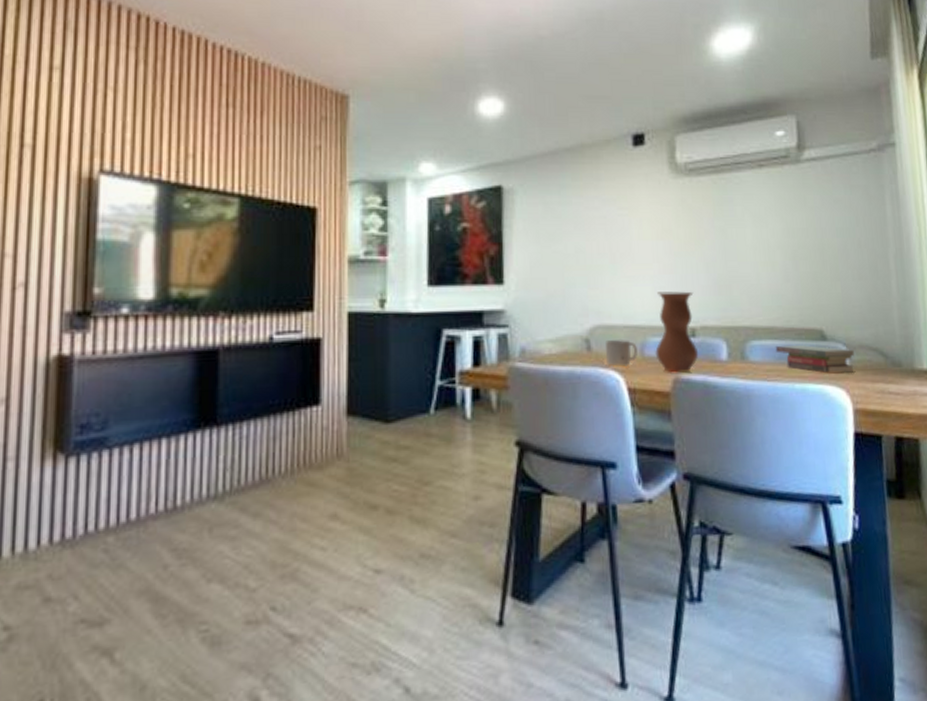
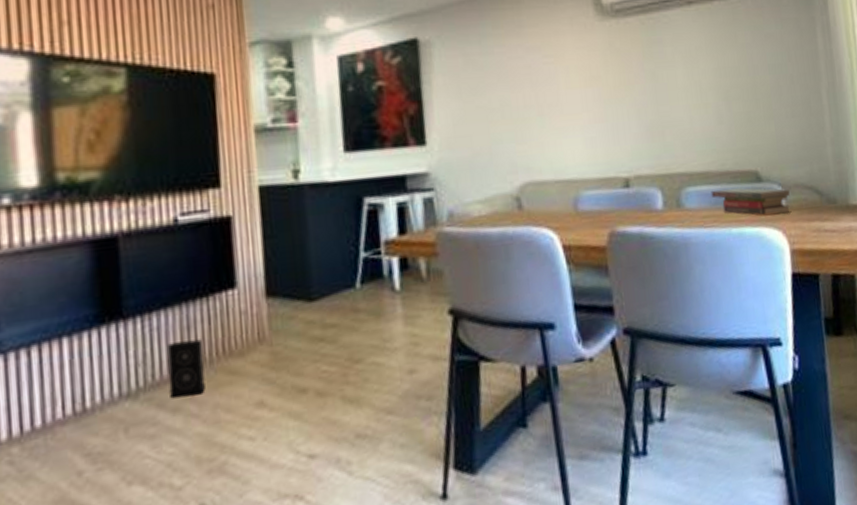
speaker: none [252,450,287,504] -> present [167,339,205,399]
mug: present [604,340,637,367] -> none [536,195,571,225]
vase: present [655,291,699,373] -> none [588,140,634,227]

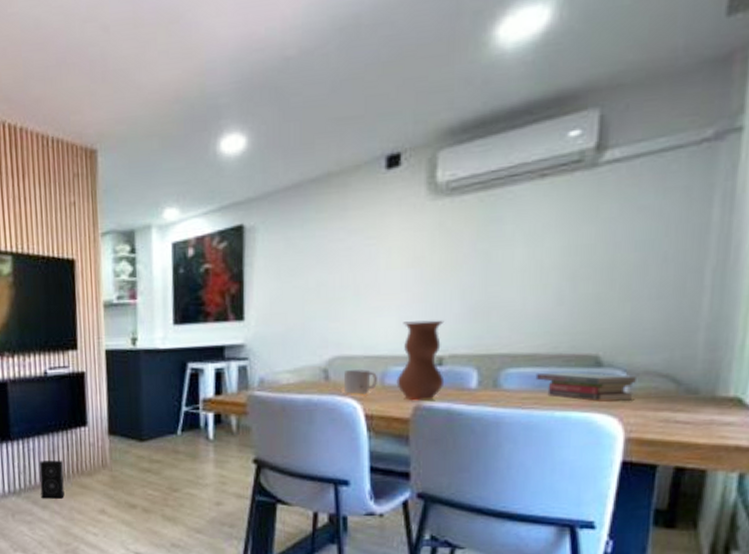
mug: none [536,195,571,225] -> present [343,369,377,395]
vase: none [588,140,634,227] -> present [396,320,445,401]

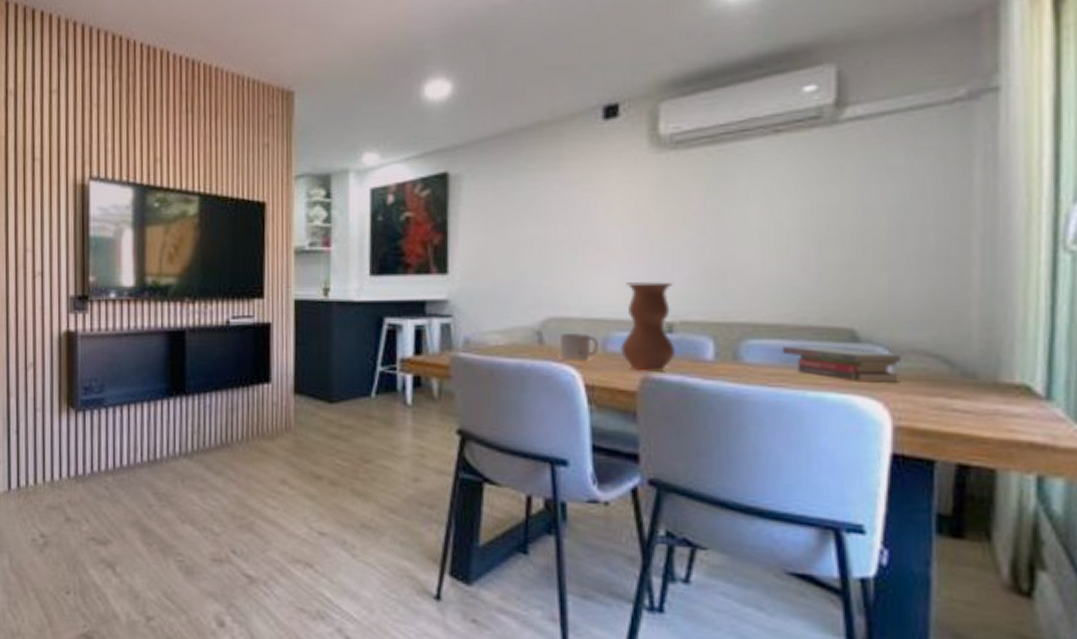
speaker: present [39,460,65,499] -> none [215,420,243,464]

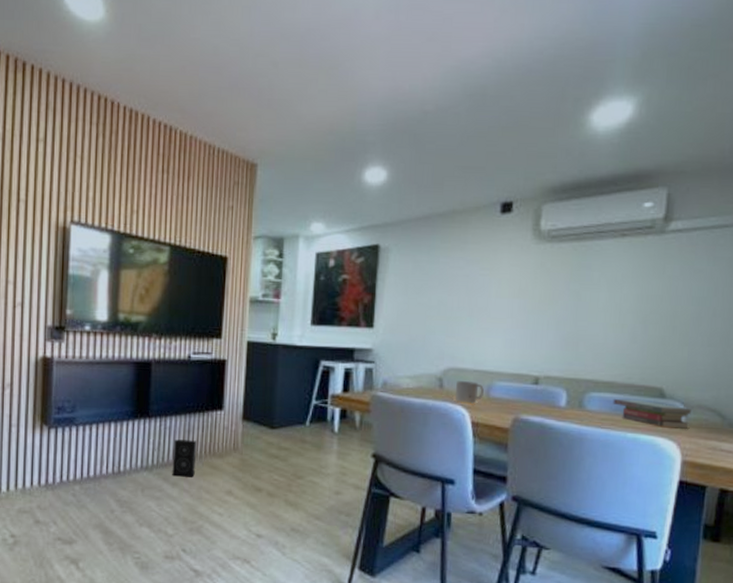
speaker: none [215,420,243,464] -> present [172,439,197,477]
vase: present [620,282,676,371] -> none [499,344,542,414]

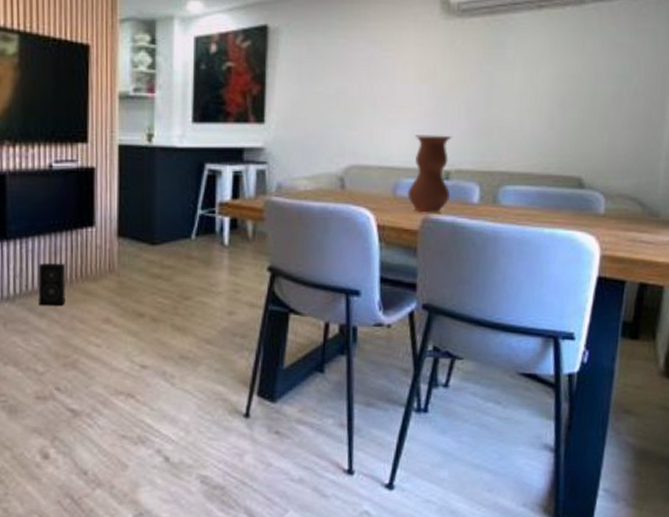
mug: present [455,381,484,404] -> none [358,180,390,205]
vase: none [499,344,542,414] -> present [407,135,452,213]
books: present [613,398,691,430] -> none [529,191,611,222]

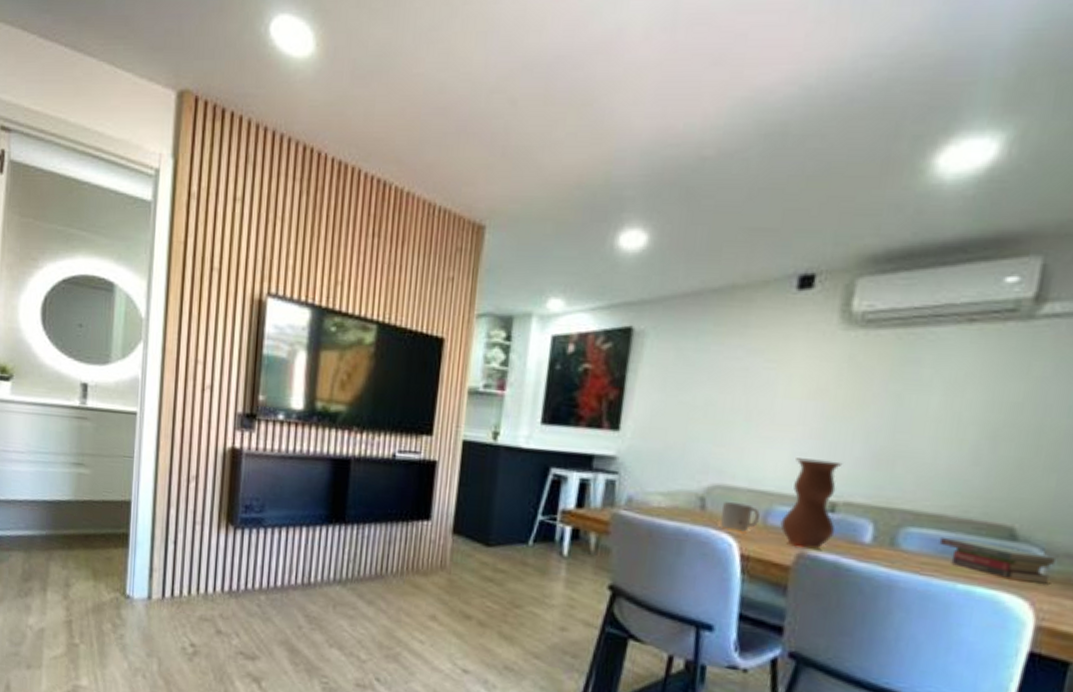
speaker: present [38,263,66,306] -> none [368,551,399,597]
mug: none [358,180,390,205] -> present [720,502,760,532]
books: none [529,191,611,222] -> present [939,536,1055,585]

